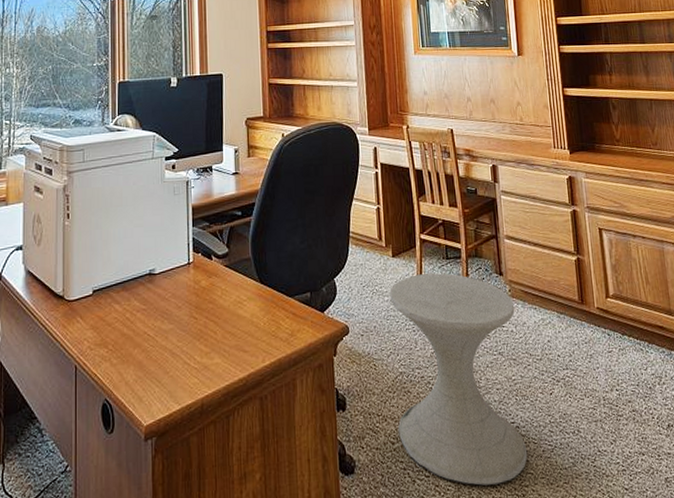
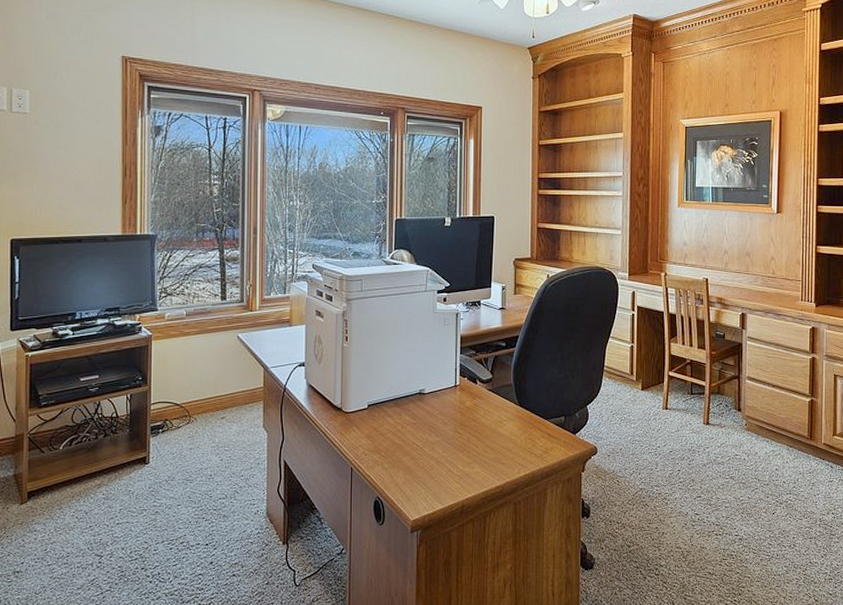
side table: present [389,273,528,486] -> none [635,406,749,584]

